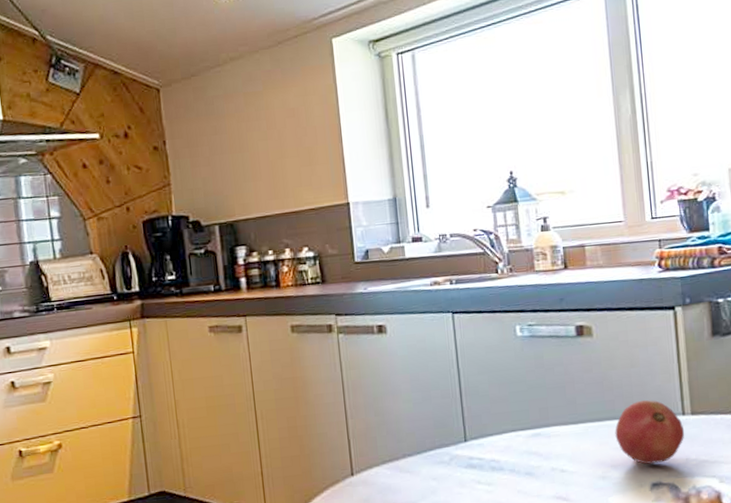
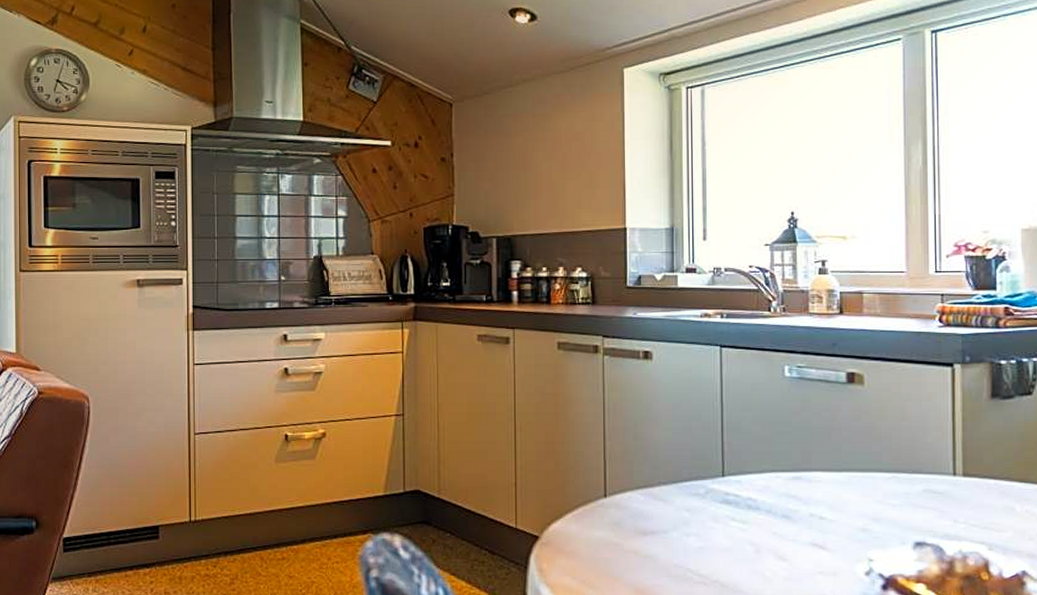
fruit: present [615,400,685,464] -> none [880,456,955,522]

